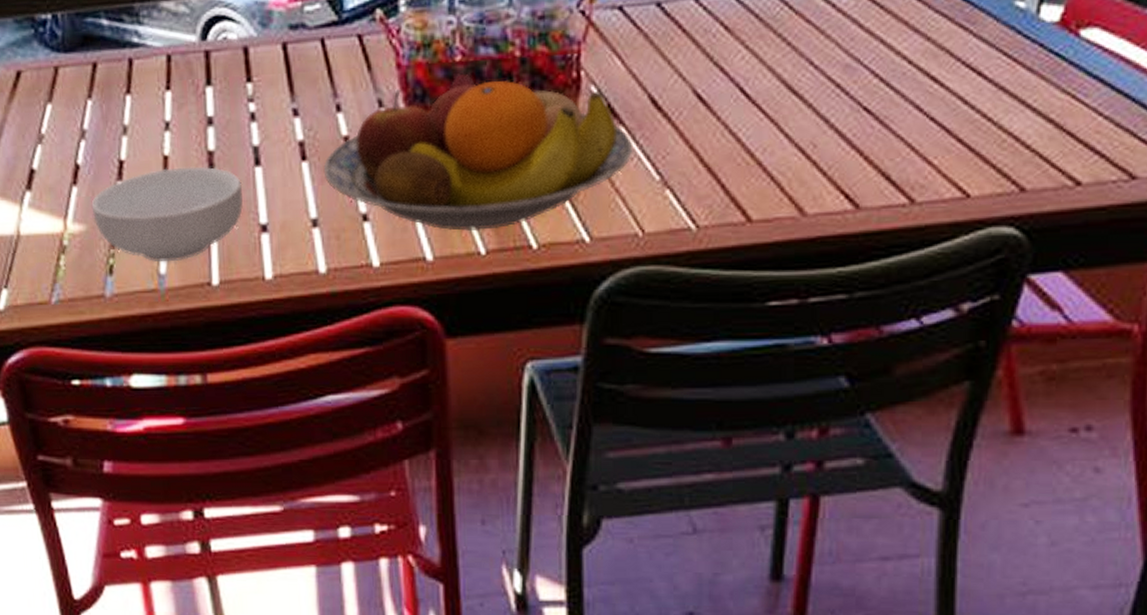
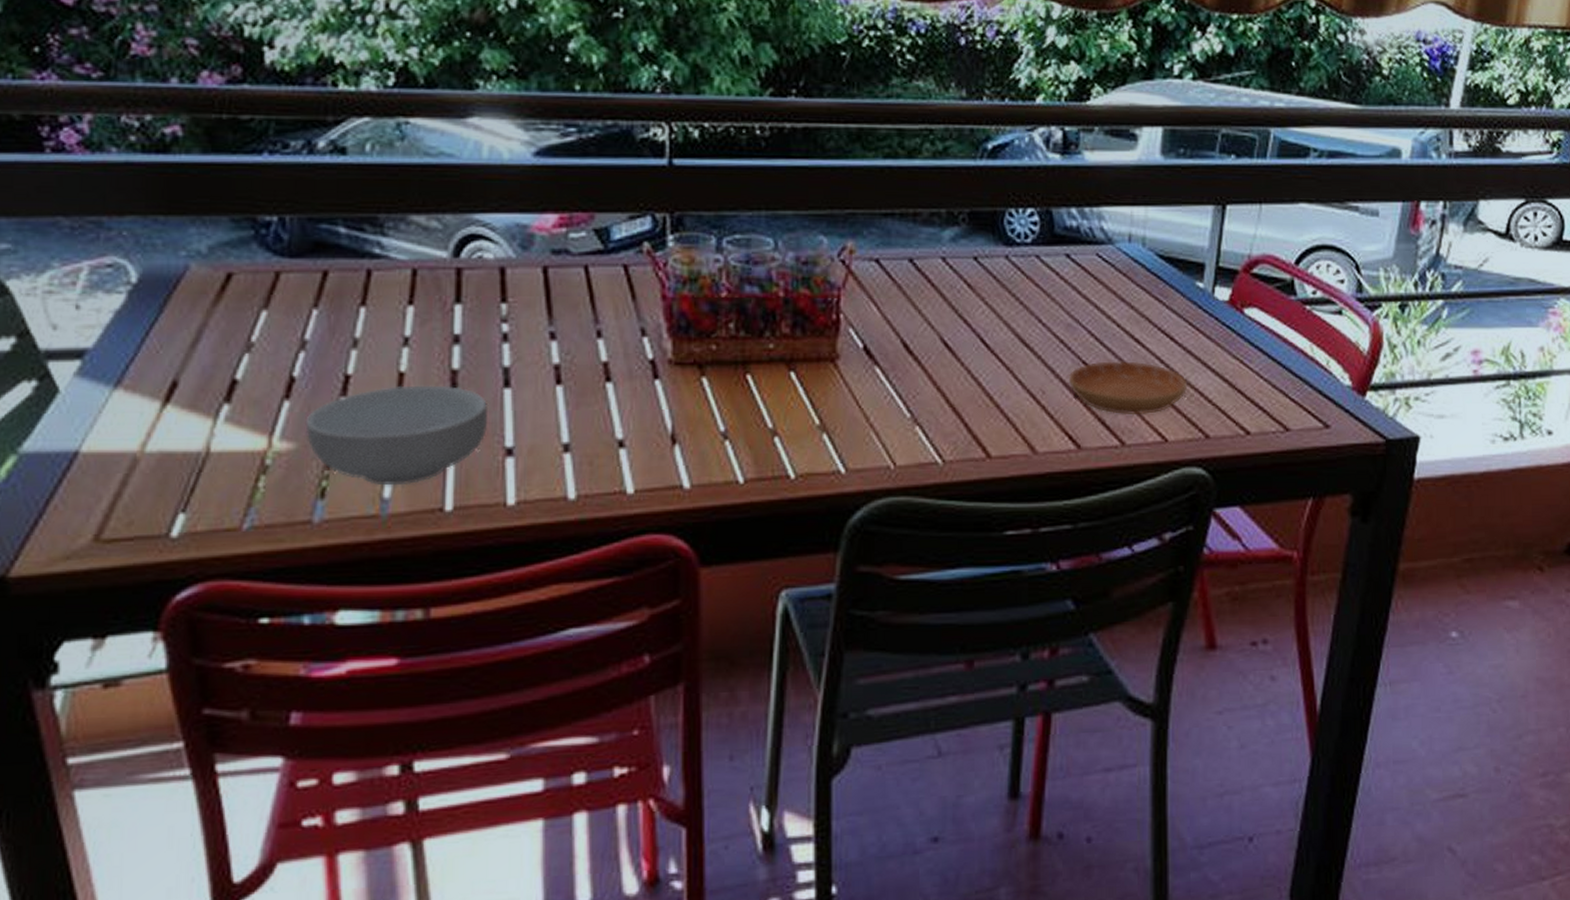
fruit bowl: present [323,73,634,231] -> none [579,309,887,460]
saucer: none [845,103,999,168] -> present [1068,361,1188,416]

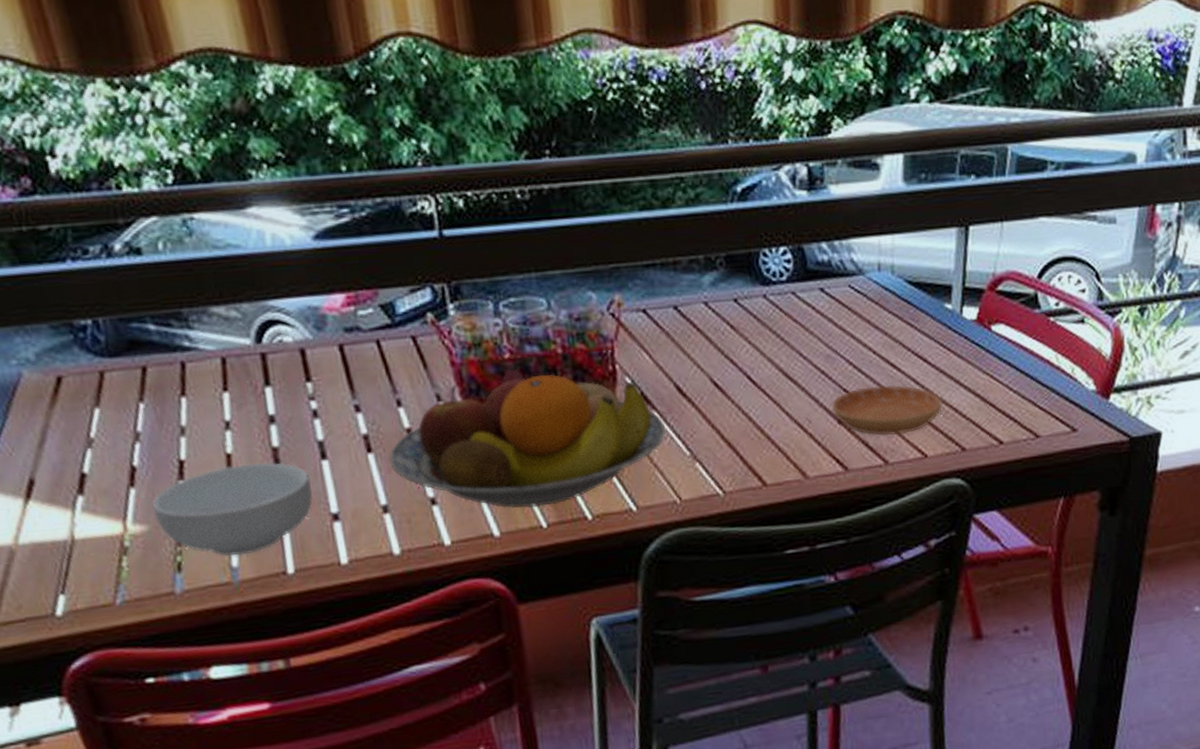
fruit bowl: none [579,309,887,460] -> present [389,369,666,508]

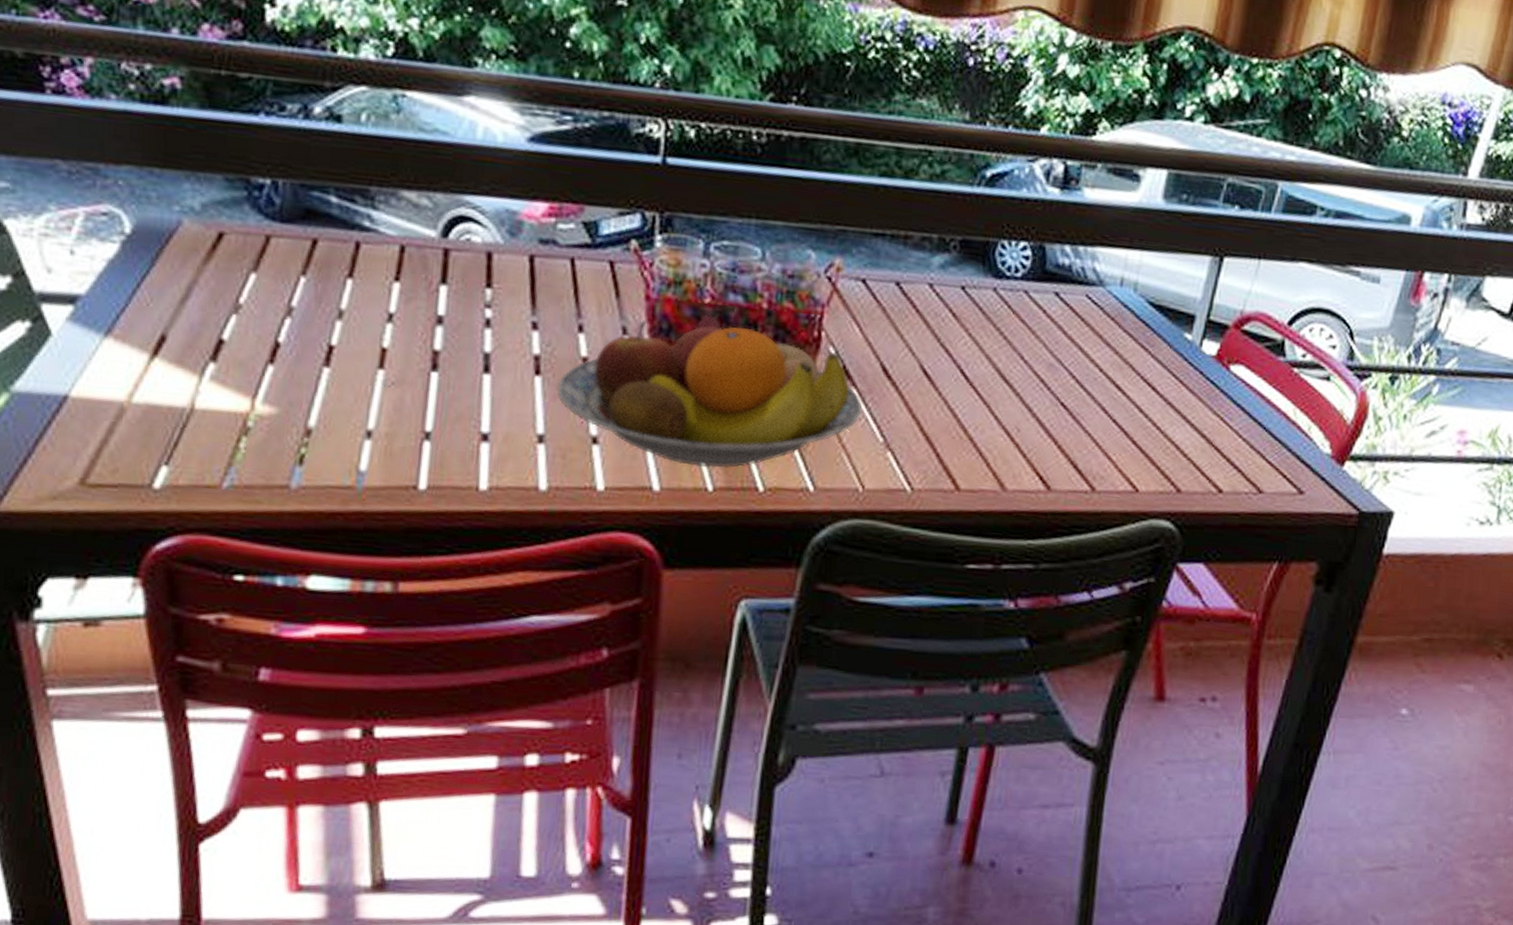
cereal bowl: present [152,462,313,556] -> none [288,361,468,460]
saucer: present [831,384,943,436] -> none [1044,404,1165,462]

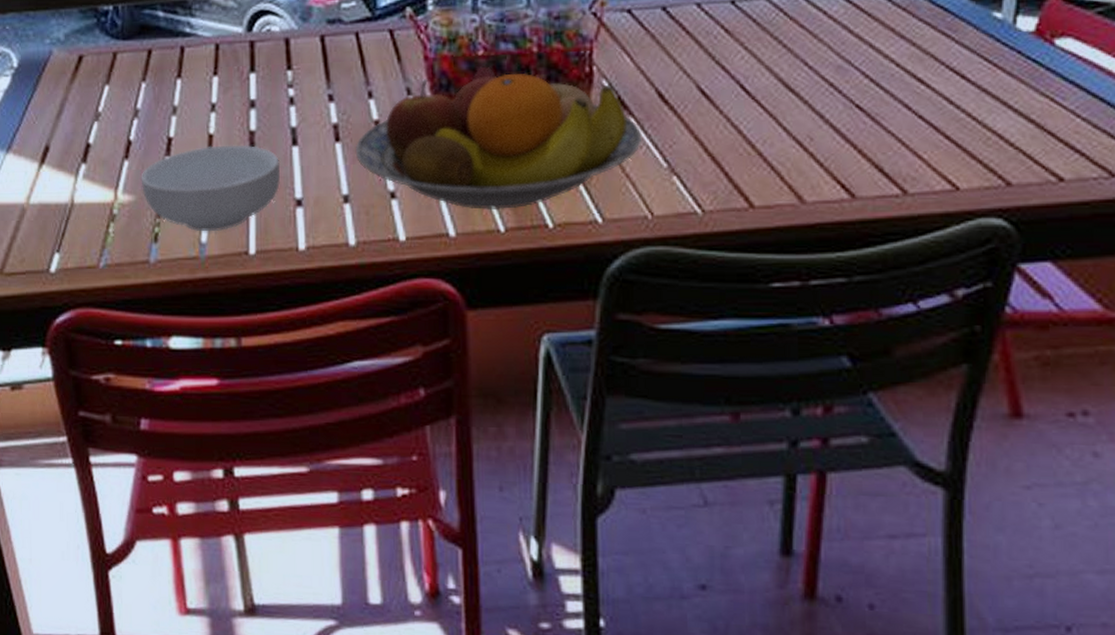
cereal bowl: none [288,361,468,460] -> present [141,144,281,232]

